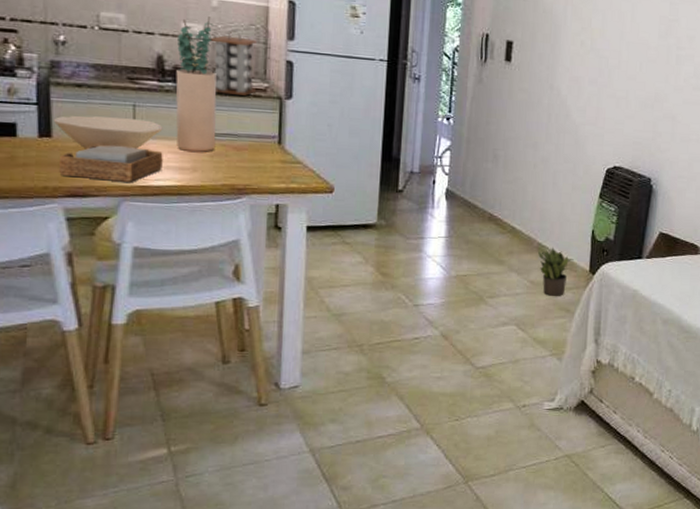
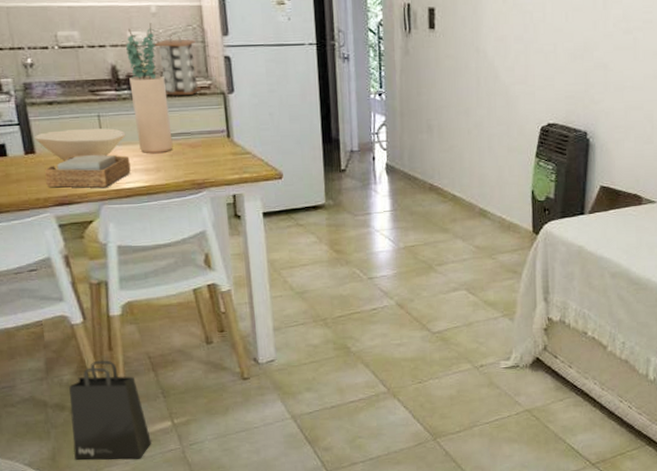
shopping bag: none [39,374,140,491] -> present [69,360,151,461]
potted plant: present [538,247,574,296] -> none [481,211,516,259]

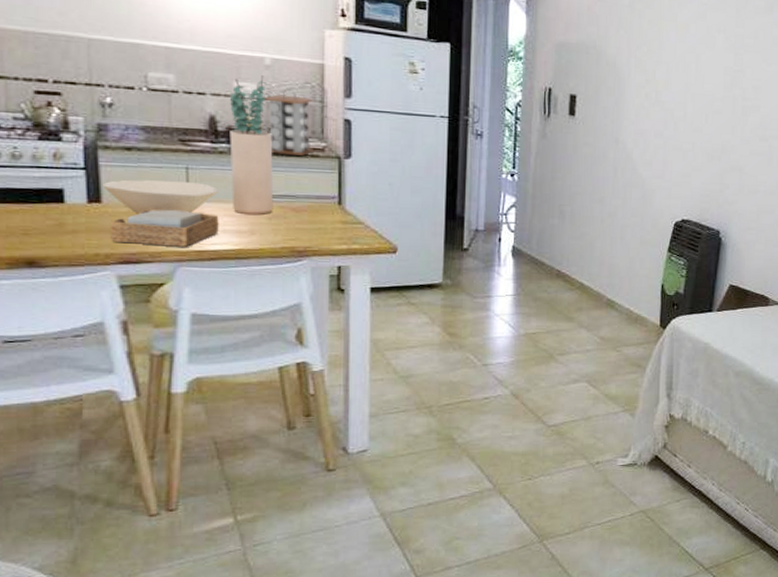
shopping bag: present [69,360,151,461] -> none [101,444,205,564]

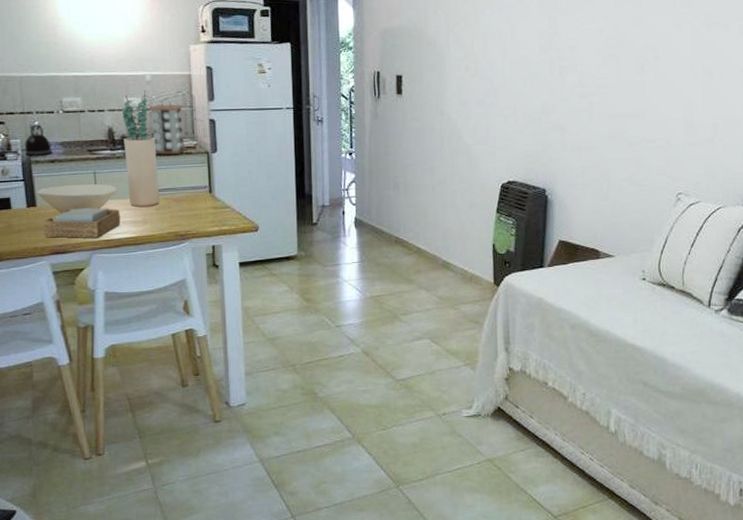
kettle: none [88,100,130,141] -> present [24,124,53,156]

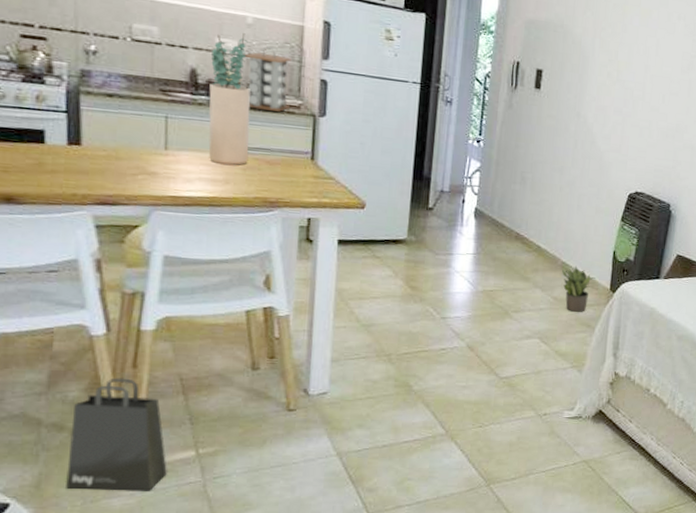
kettle: present [24,124,53,156] -> none [71,48,112,87]
bowl: present [37,184,118,214] -> none [84,124,196,160]
napkin holder: present [44,207,121,239] -> none [88,154,195,193]
shopping bag: none [52,400,126,499] -> present [65,377,167,491]
potted plant: none [444,263,478,309] -> present [562,266,595,312]

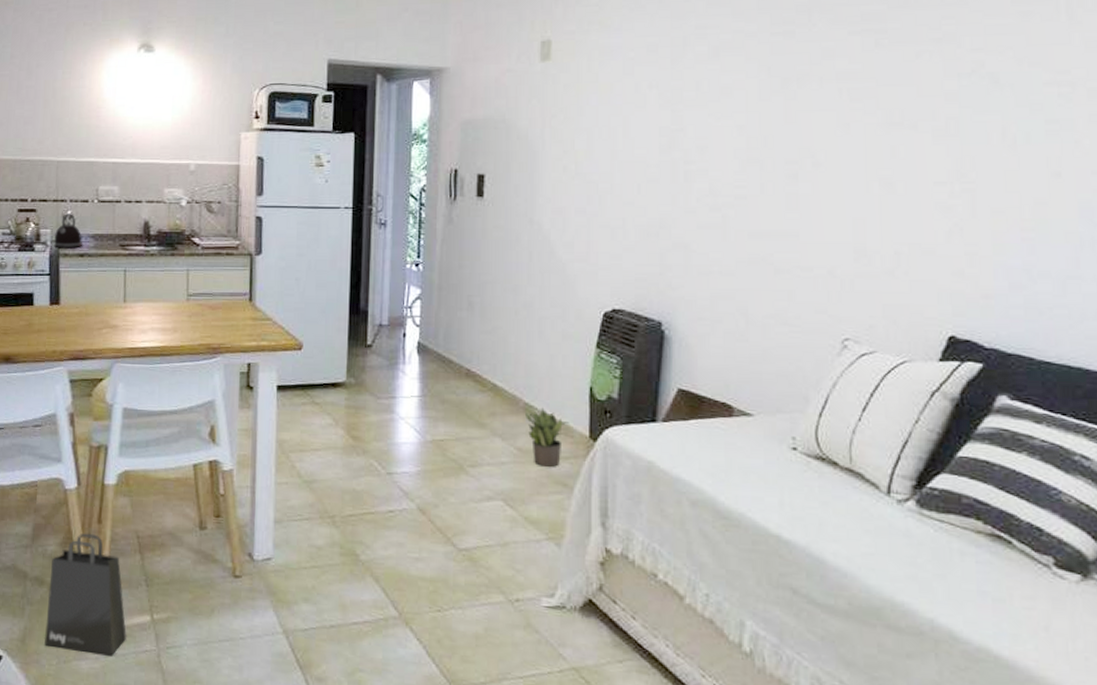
kettle: none [71,48,112,87] -> present [53,214,83,249]
vase: present [208,33,251,165] -> none [159,181,195,313]
spice rack: present [245,46,291,112] -> none [189,191,230,255]

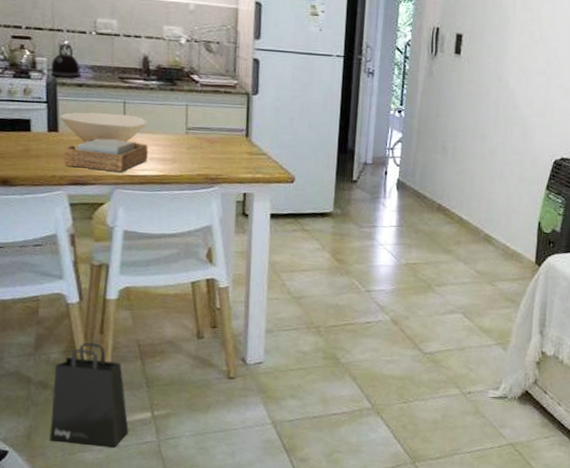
bowl: none [62,282,149,315] -> present [60,112,148,143]
napkin holder: none [65,309,148,346] -> present [64,138,148,173]
potted plant: present [526,407,569,467] -> none [485,238,520,287]

